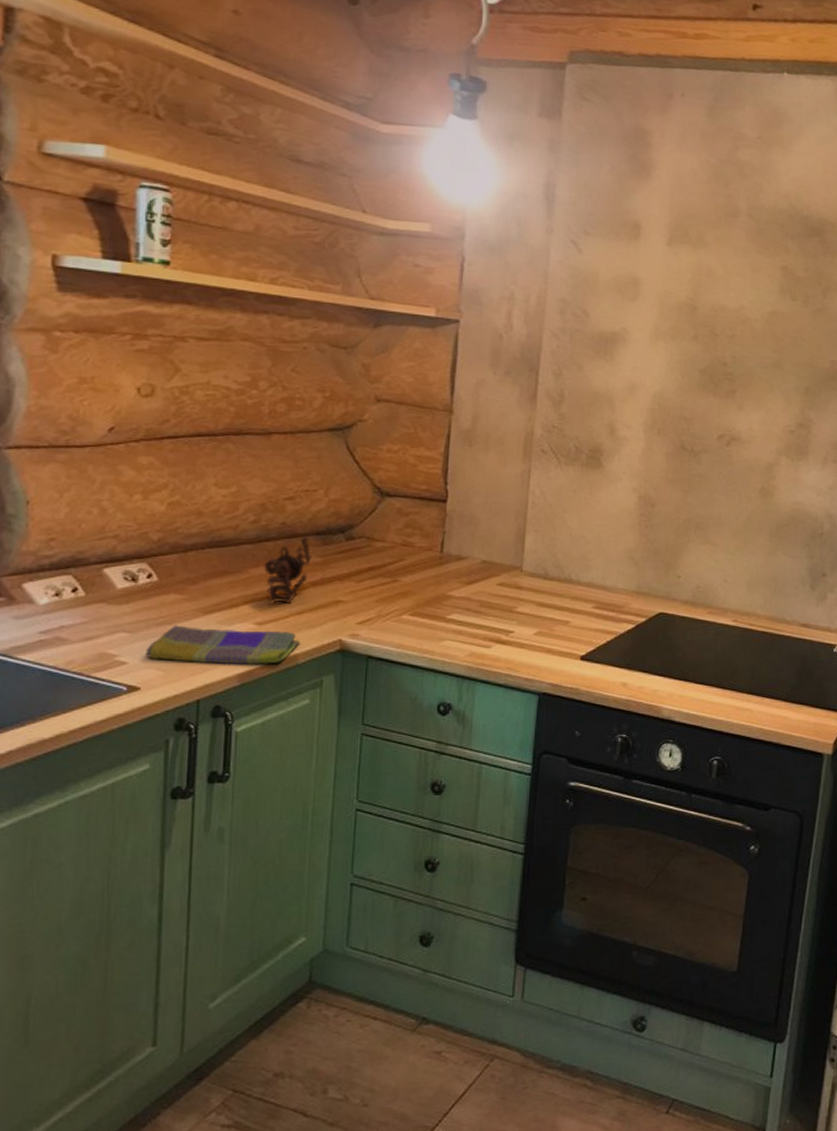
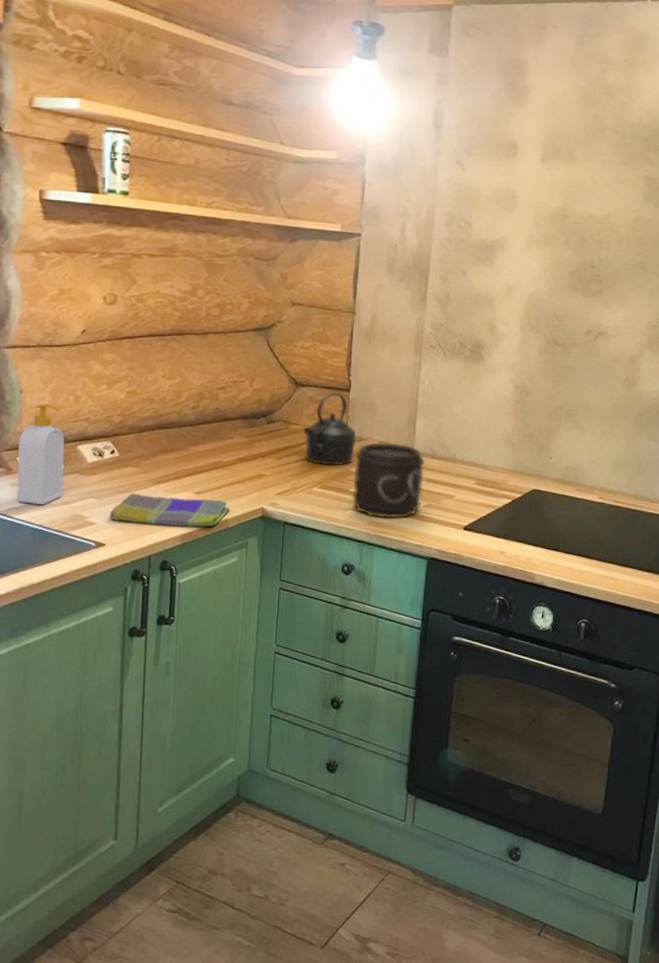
soap bottle: none [22,517,87,643] -> present [17,403,65,506]
teapot: present [263,536,312,604] -> none [200,420,240,476]
kettle: none [390,504,455,588] -> present [303,392,357,465]
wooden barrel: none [449,561,536,649] -> present [351,442,426,519]

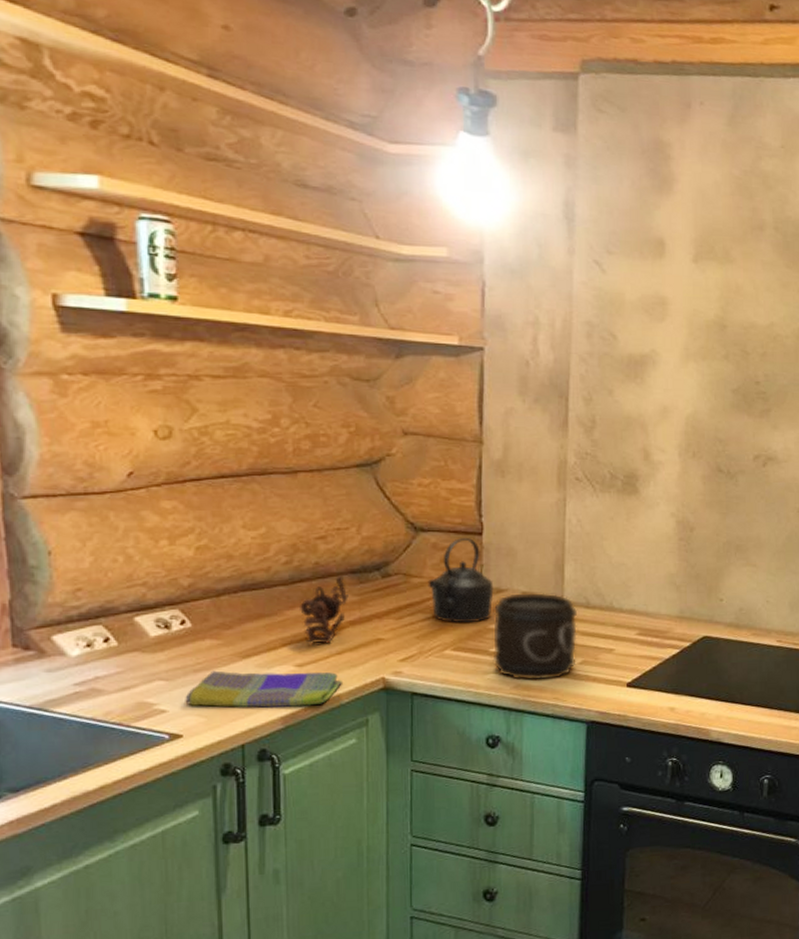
soap bottle: present [17,403,65,506] -> none [52,566,119,694]
teapot: none [200,420,240,476] -> present [298,575,349,644]

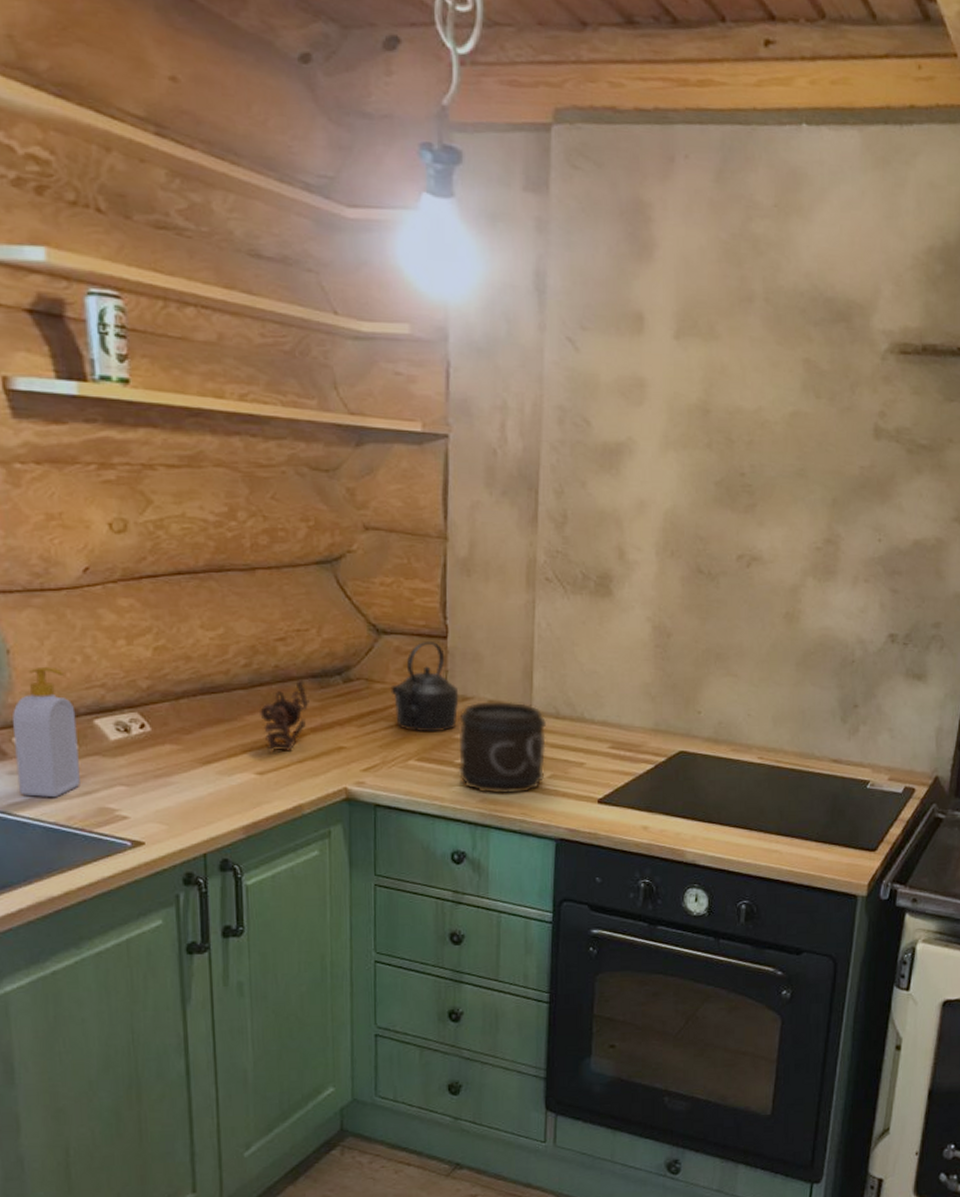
soap bottle: none [52,566,119,694] -> present [13,666,80,798]
dish towel: present [185,670,342,708] -> none [146,777,304,816]

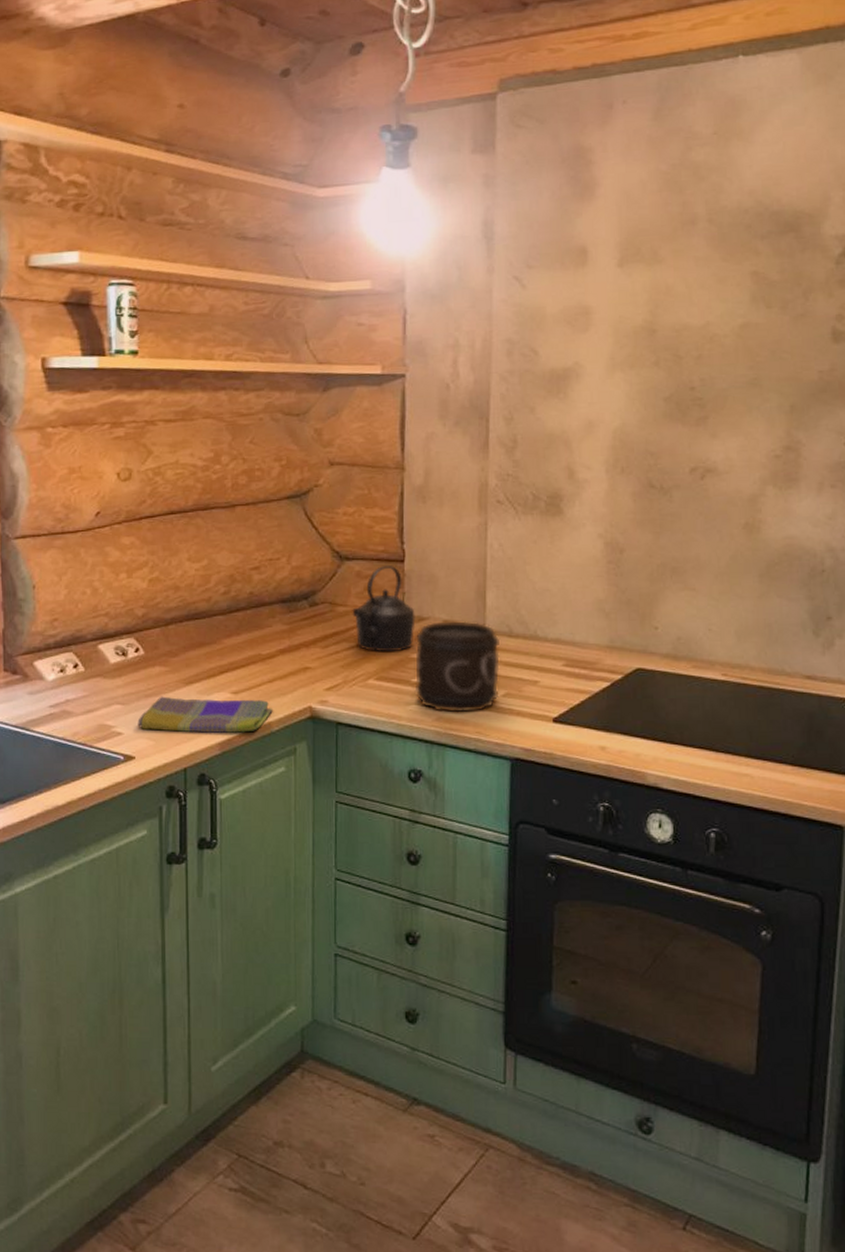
soap bottle: present [13,666,80,798] -> none [35,599,85,716]
dish towel: none [146,777,304,816] -> present [137,696,273,733]
teapot: present [258,680,309,752] -> none [235,605,279,672]

